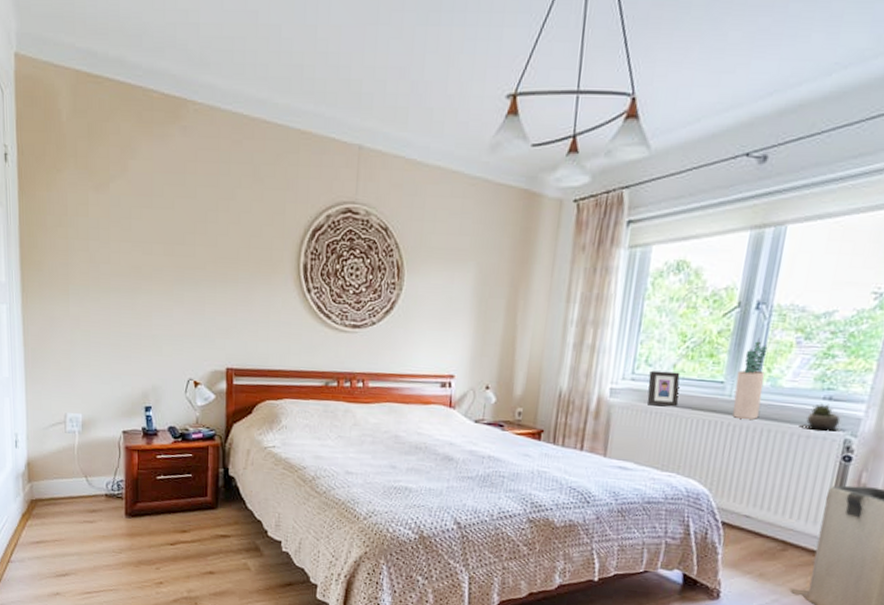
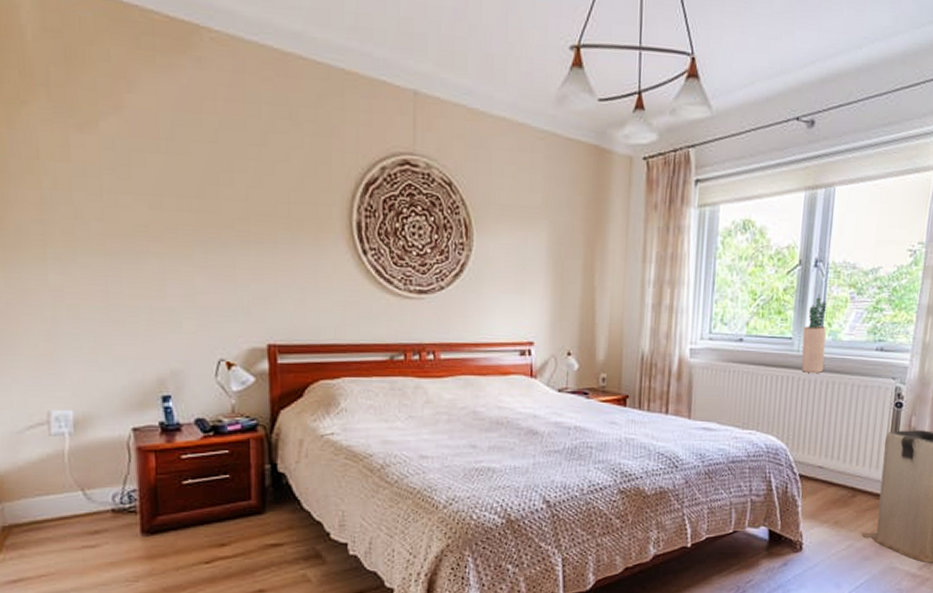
picture frame: present [647,370,680,407] -> none [724,329,754,365]
succulent plant: present [800,403,842,432] -> none [859,354,893,381]

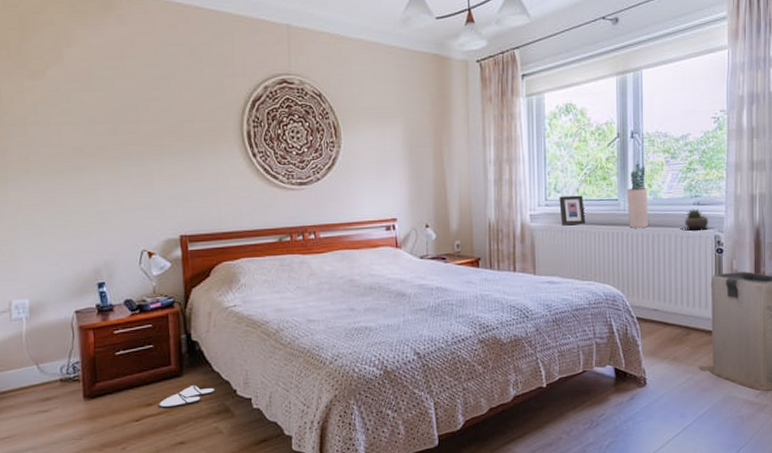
slippers: none [233,524,304,551] -> present [157,384,215,409]
picture frame: none [724,329,754,365] -> present [559,195,586,226]
succulent plant: none [859,354,893,381] -> present [681,208,711,232]

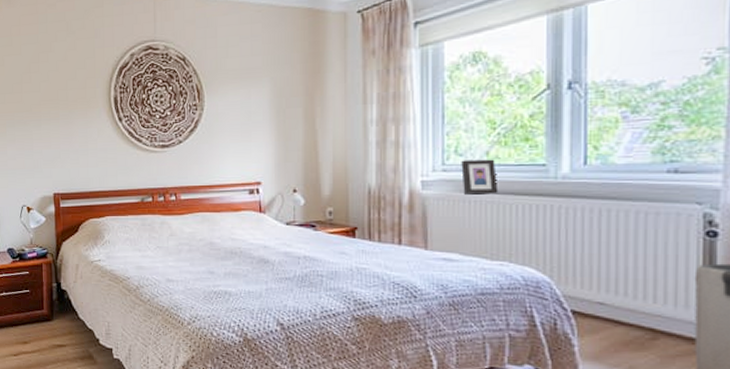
slippers: present [157,384,215,409] -> none [32,329,81,349]
vase: present [627,161,649,229] -> none [559,117,594,201]
succulent plant: present [681,208,711,232] -> none [646,177,698,207]

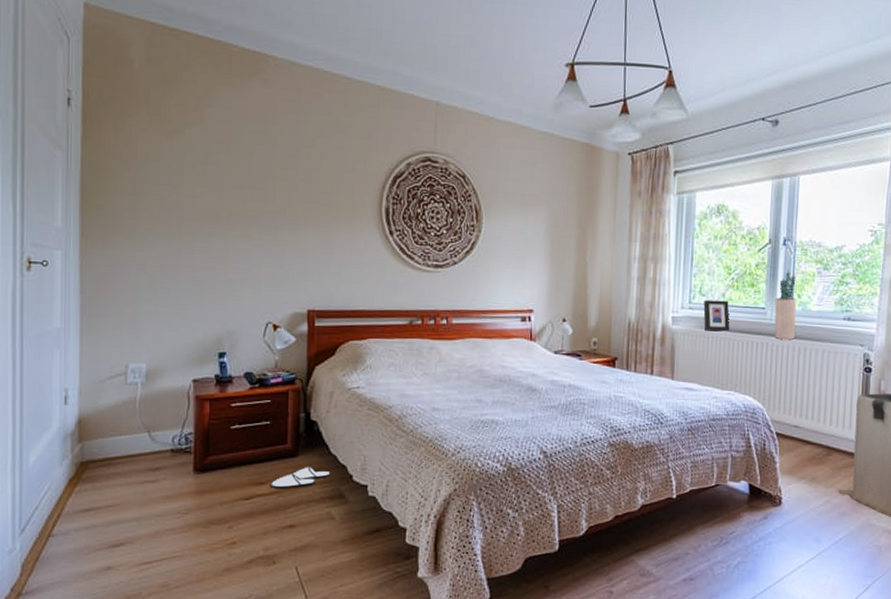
slippers: none [32,329,81,349] -> present [270,466,331,489]
vase: none [559,117,594,201] -> present [774,269,797,341]

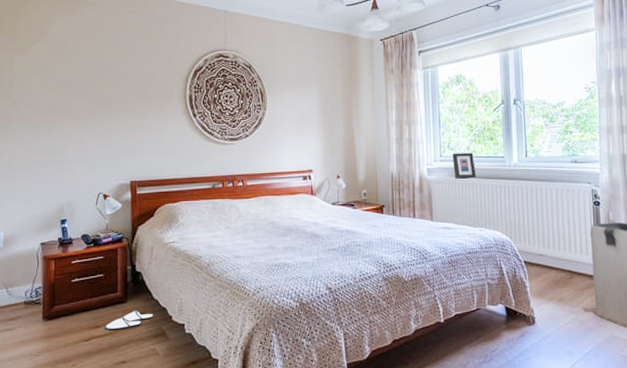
vase: present [774,269,797,341] -> none [511,124,533,183]

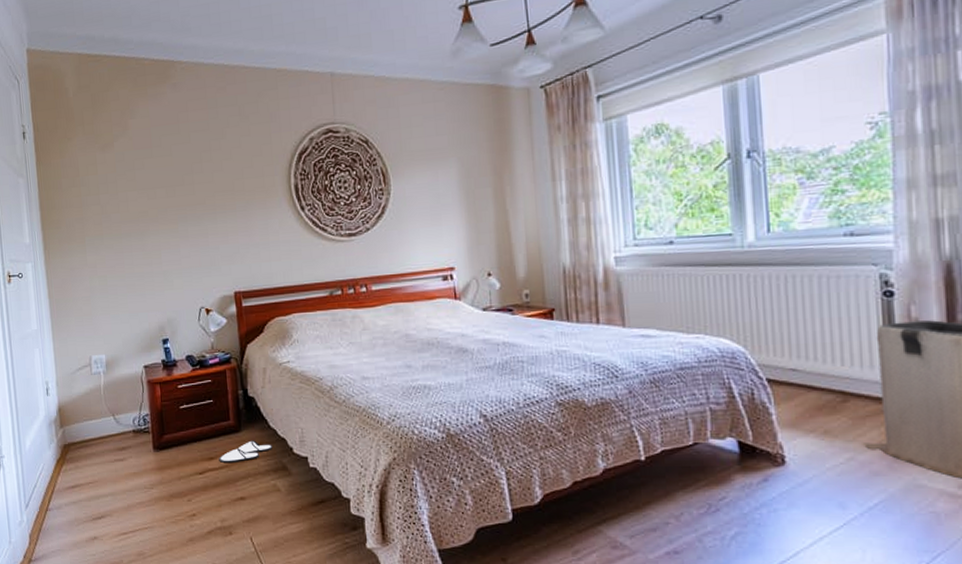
picture frame: present [452,153,476,179] -> none [652,231,690,269]

